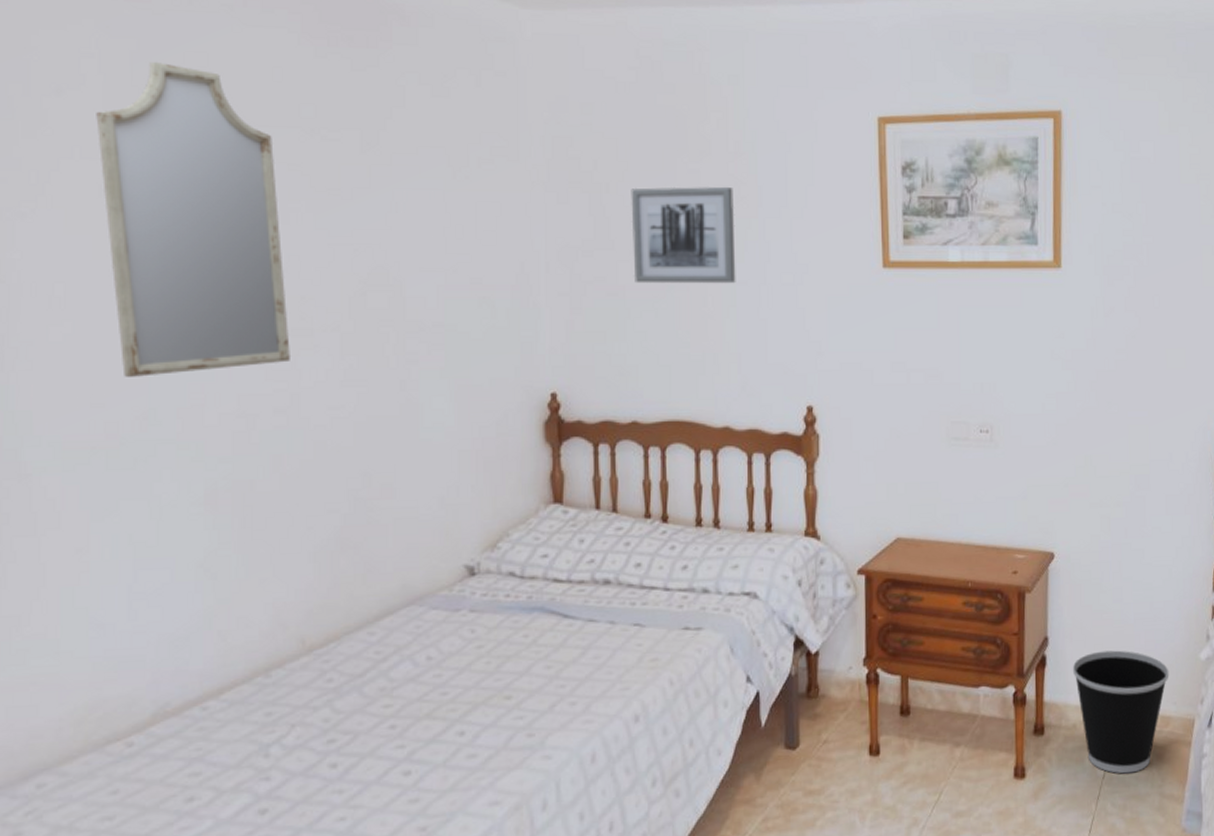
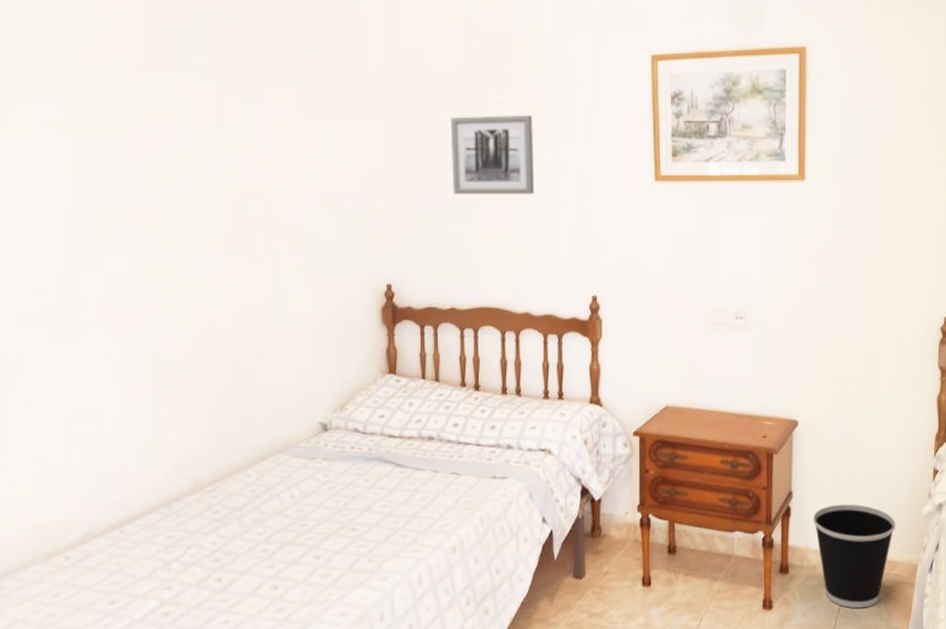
home mirror: present [96,62,290,377] -> none [41,22,186,270]

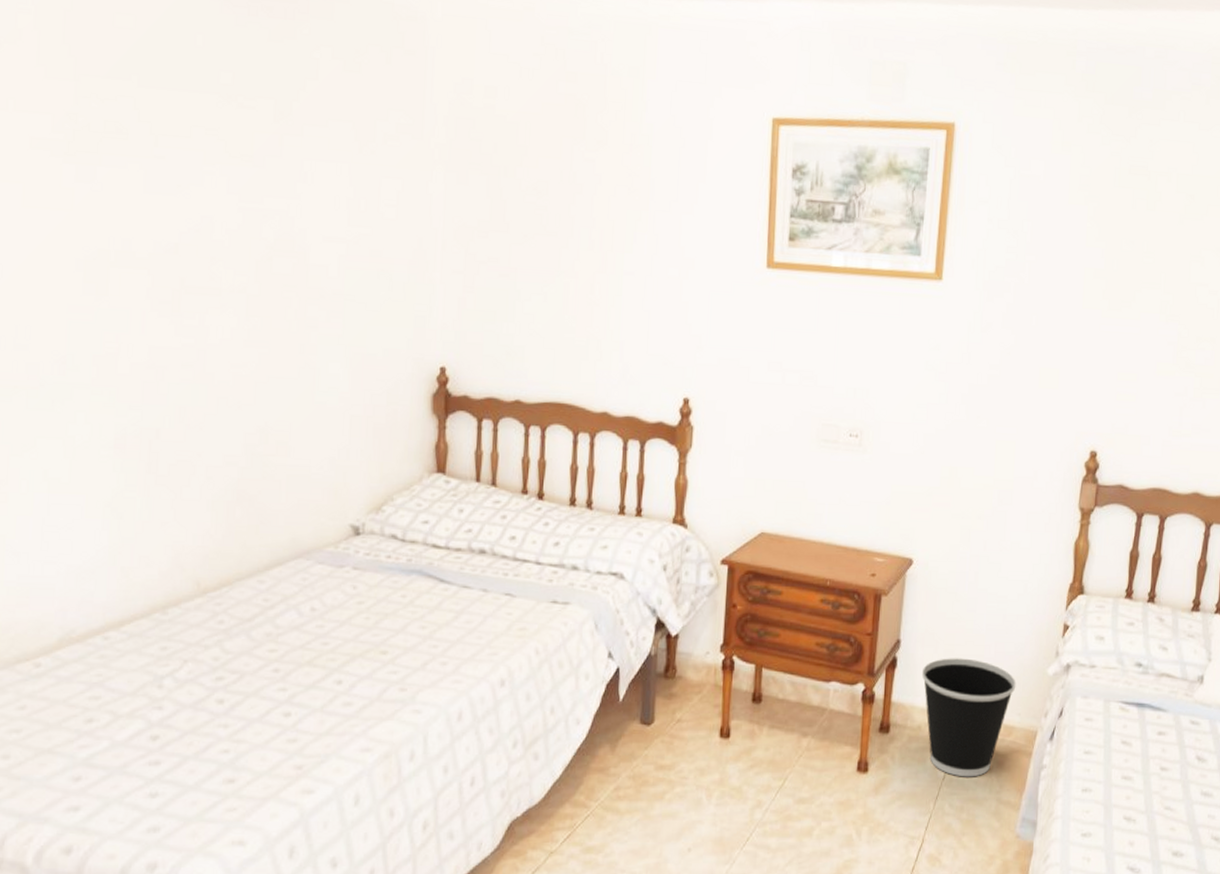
wall art: present [450,114,535,195] -> none [525,172,627,274]

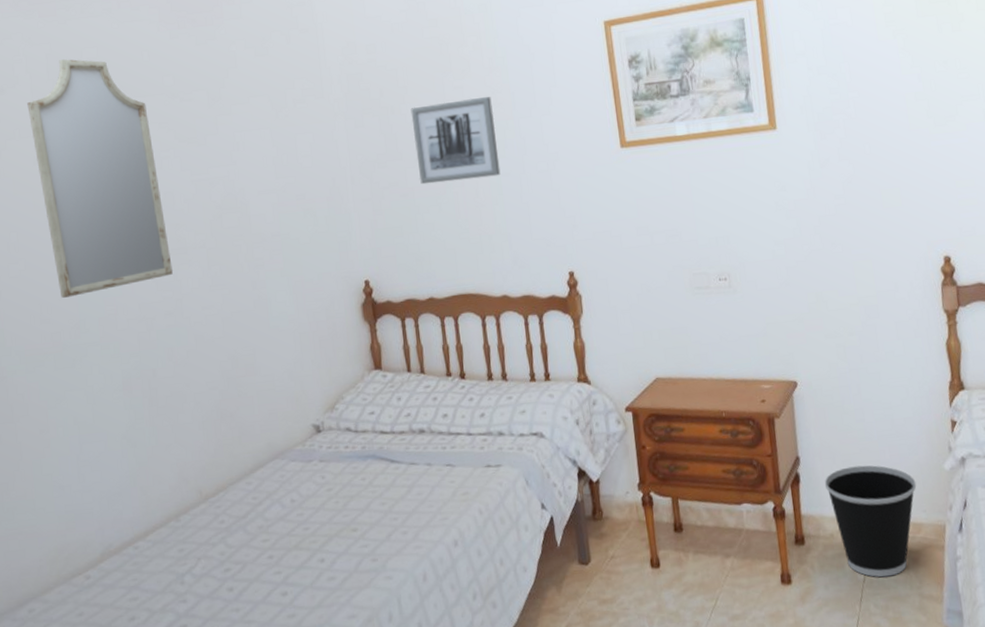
home mirror: none [30,21,199,323] -> present [27,59,173,298]
wall art: none [525,172,627,274] -> present [410,96,501,185]

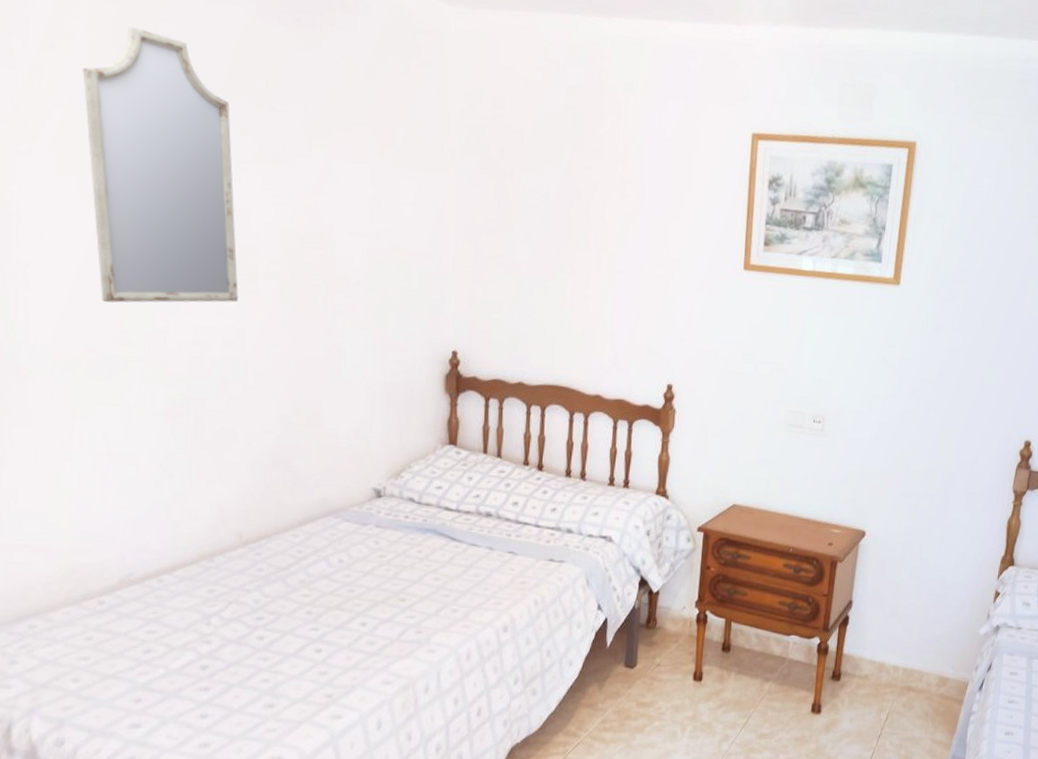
wall art: present [410,96,501,185] -> none [528,177,620,271]
wastebasket: present [824,465,917,578] -> none [869,617,952,720]

